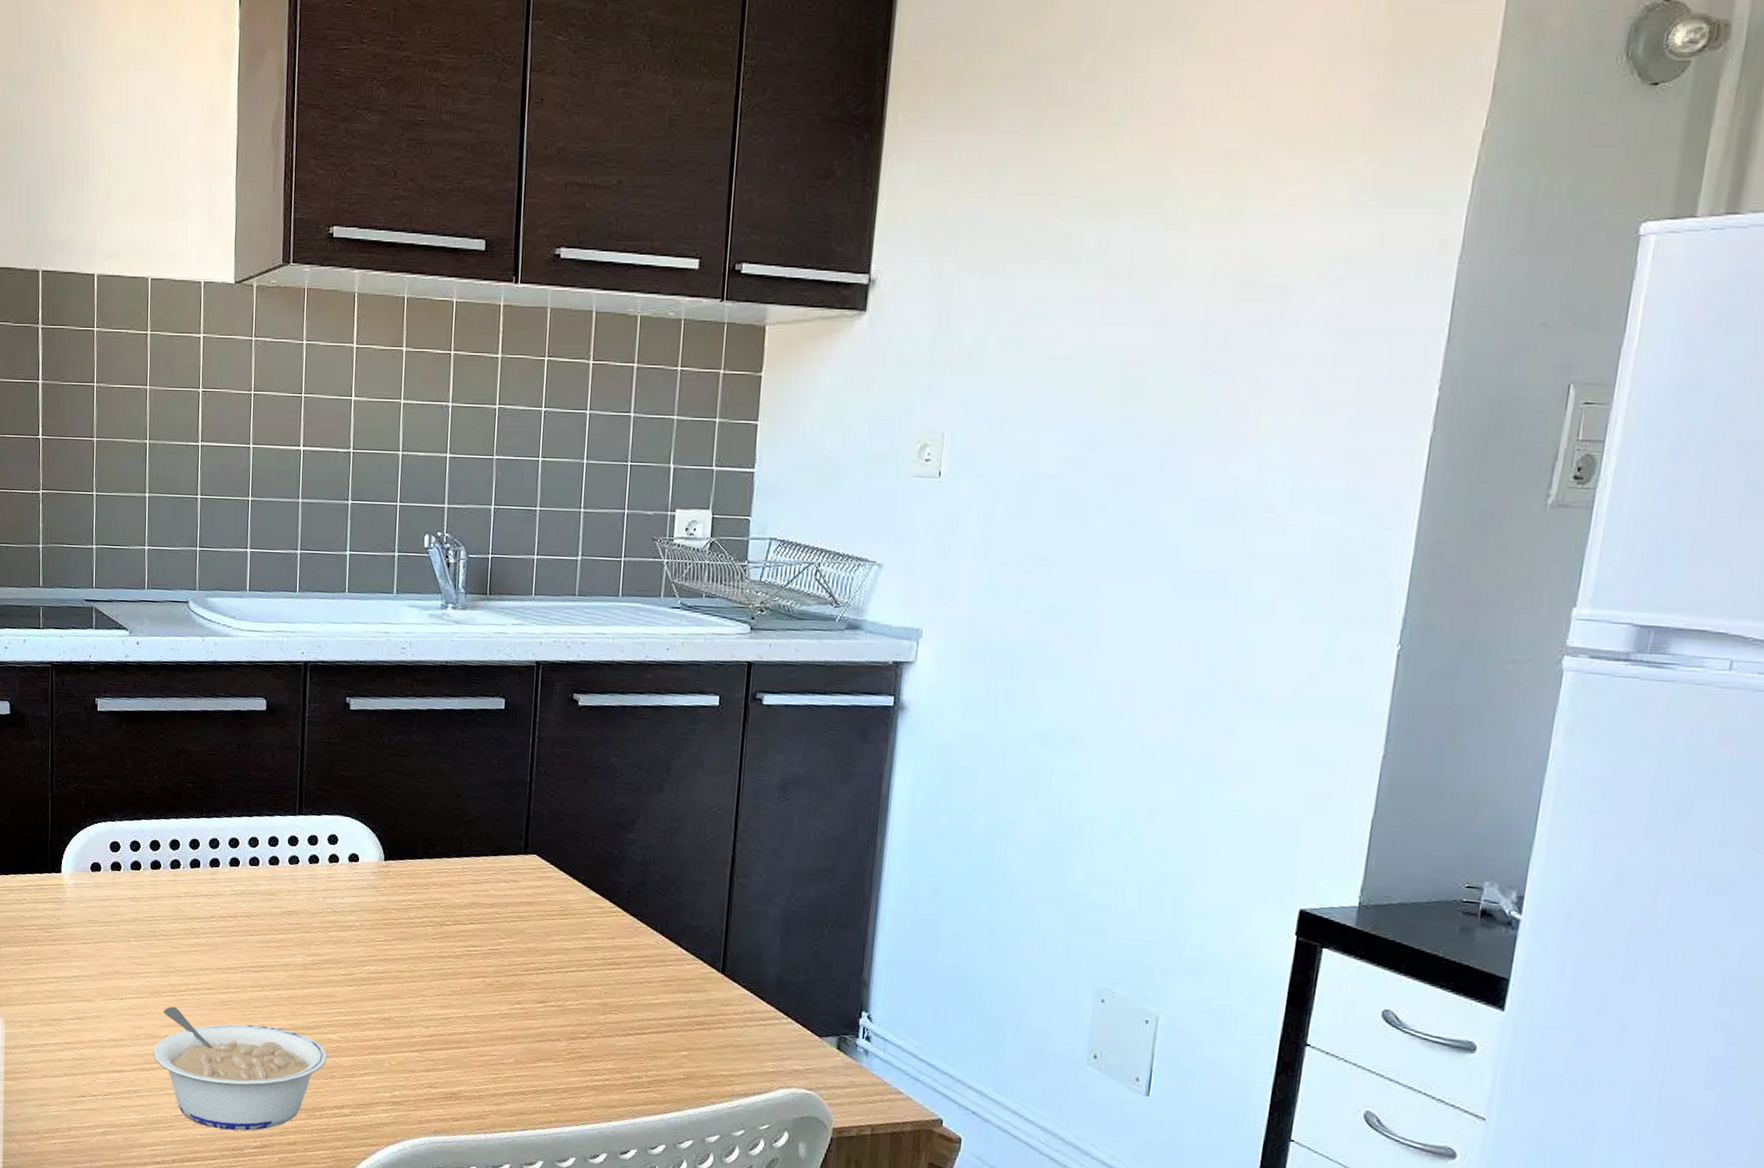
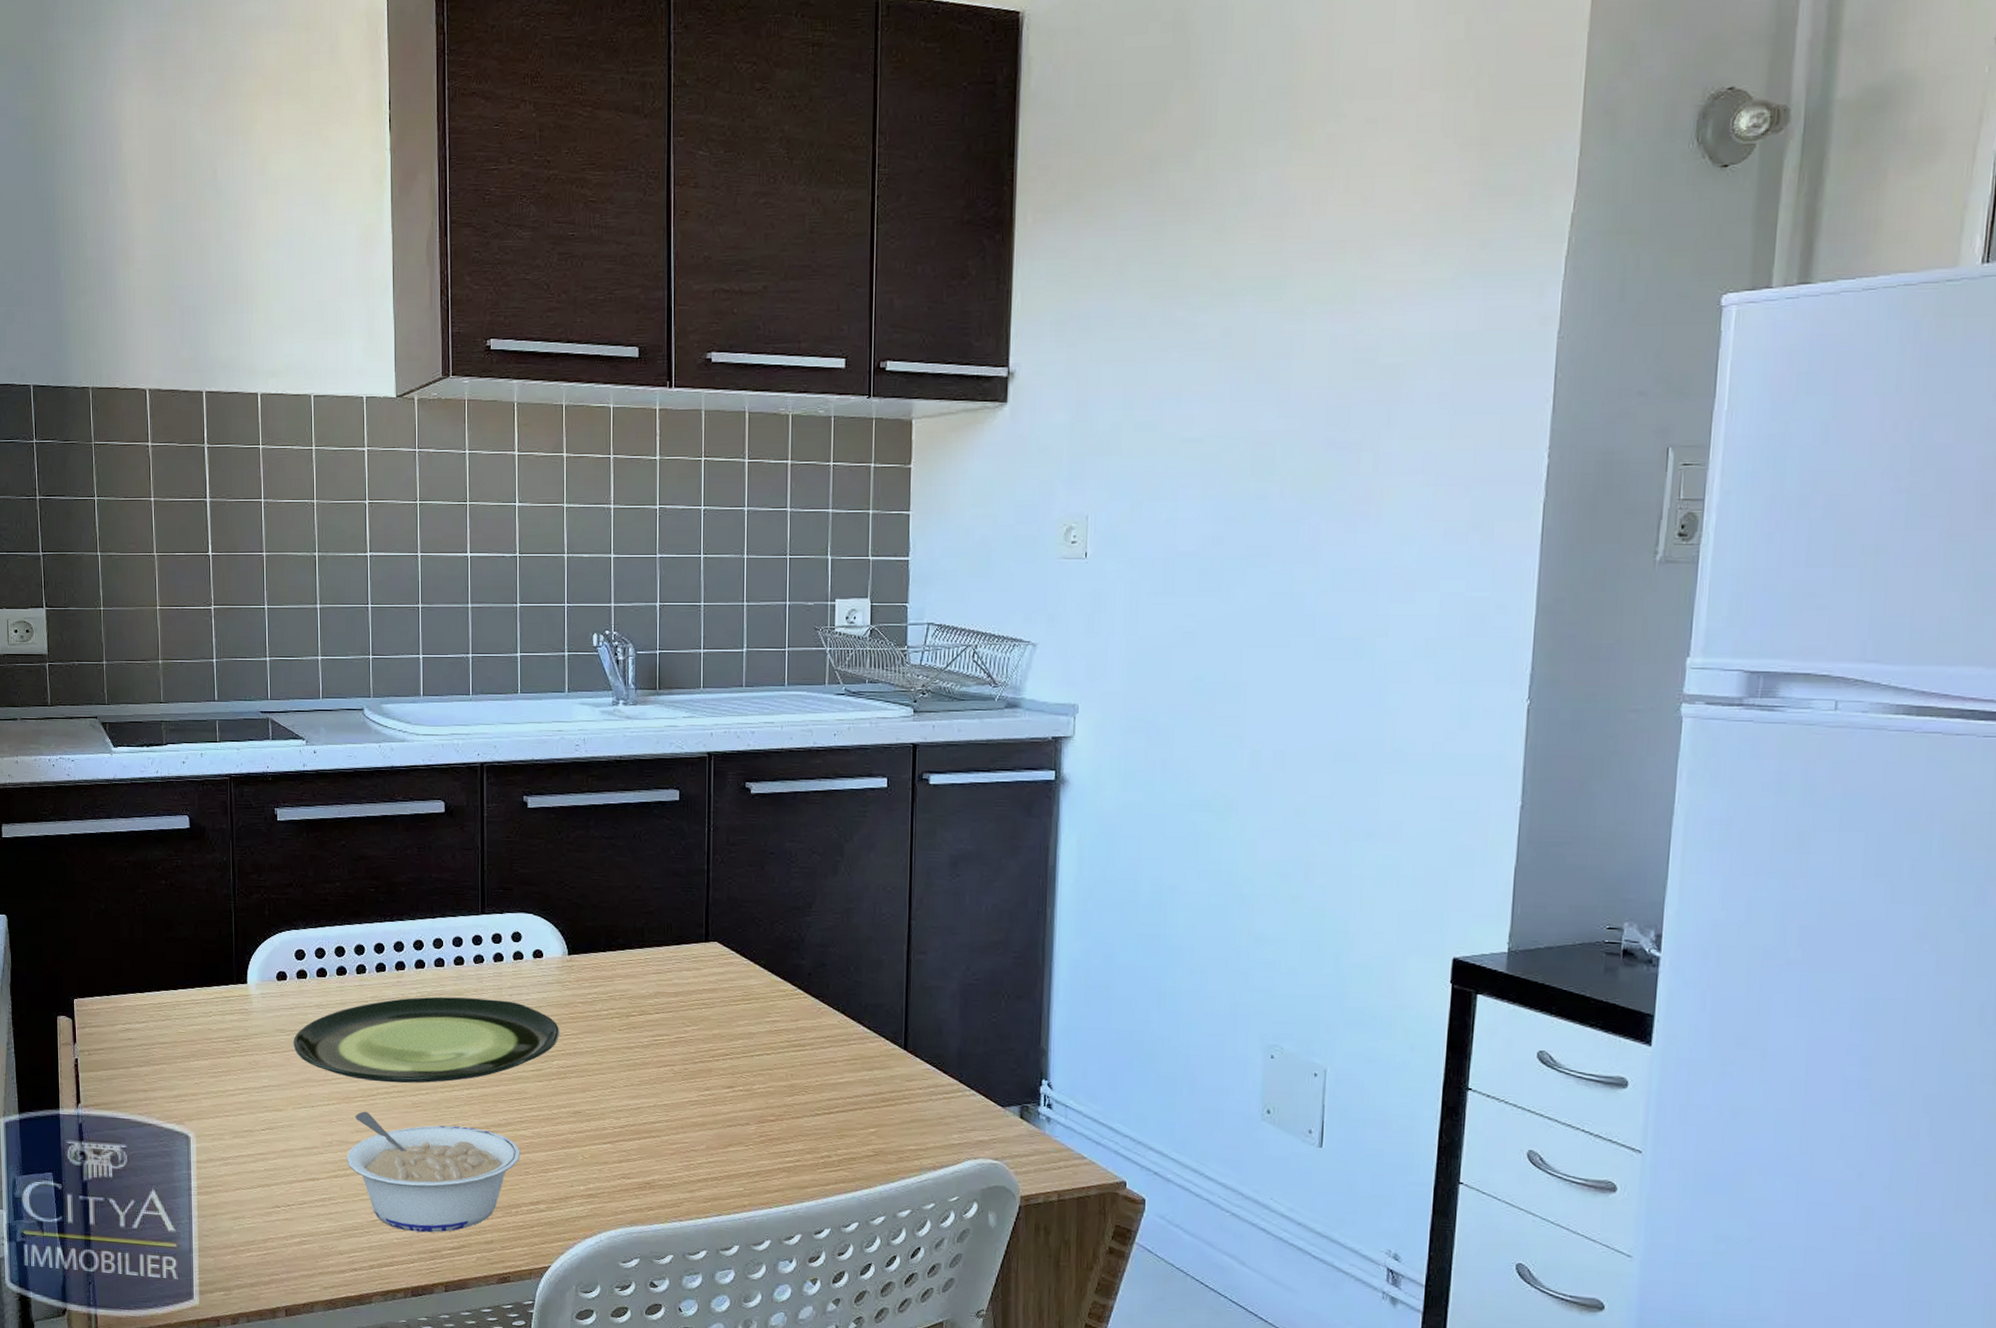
plate: none [105,895,373,982] -> present [293,996,560,1083]

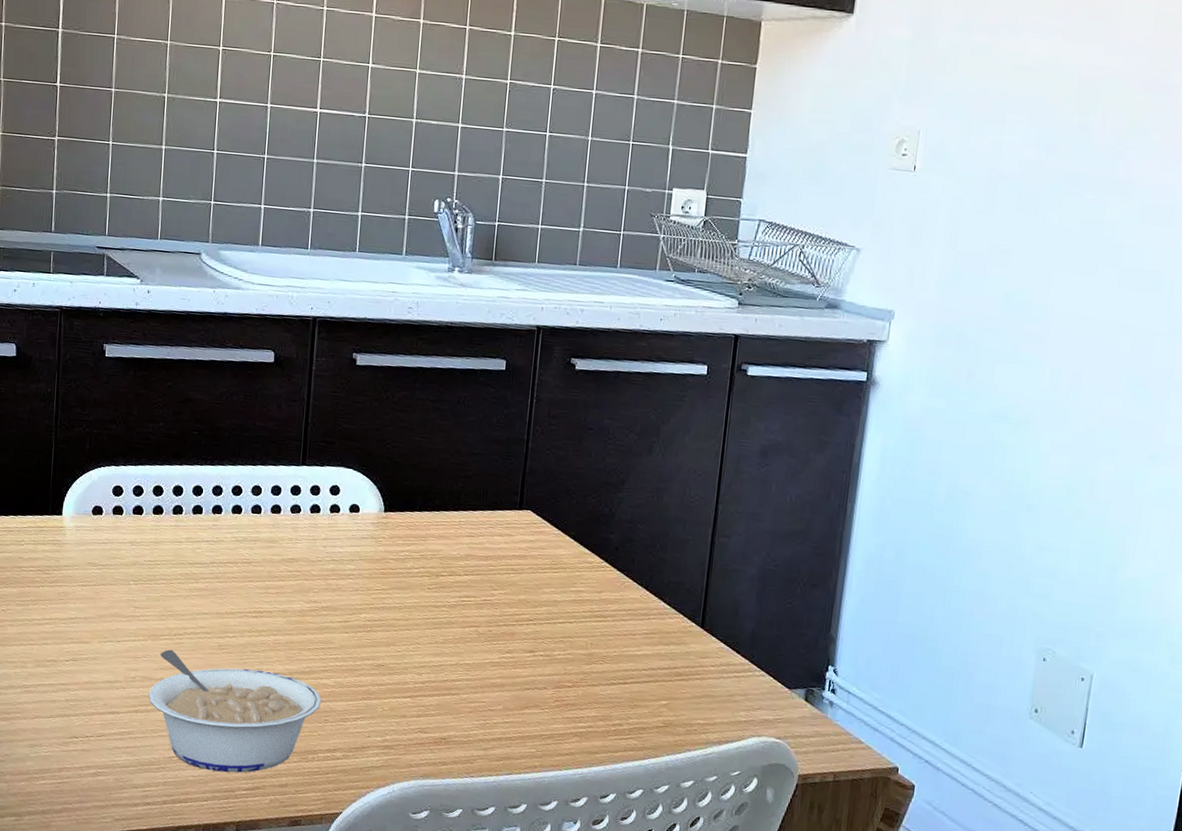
plate: present [293,996,560,1083] -> none [104,541,370,627]

